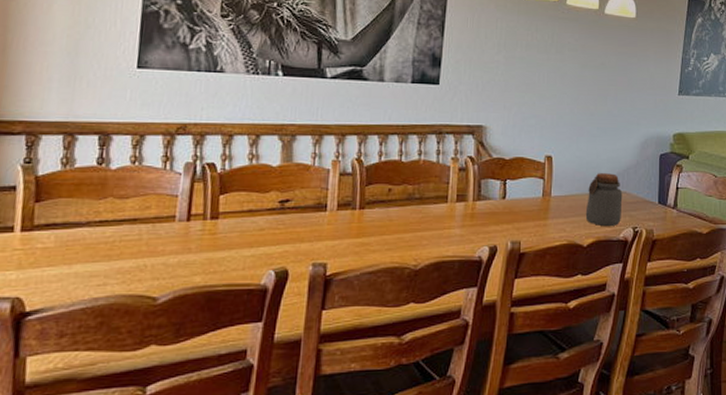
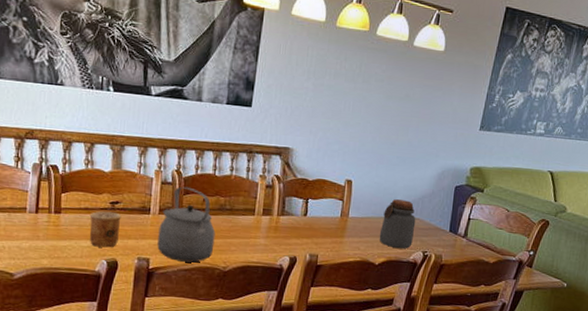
cup: none [253,212,293,255] -> present [89,211,121,248]
tea kettle: none [336,176,404,263] -> present [157,186,216,263]

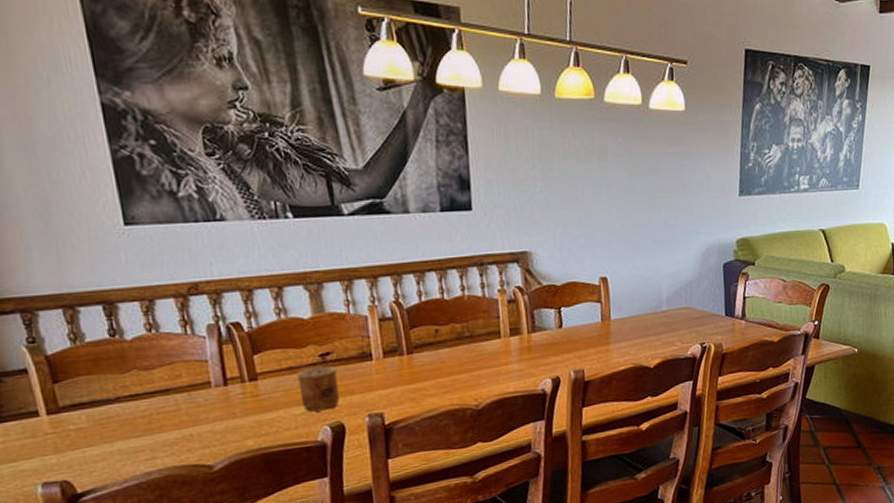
tea kettle: present [157,186,216,263] -> none [387,319,460,410]
jar: present [379,199,416,249] -> none [649,289,688,345]

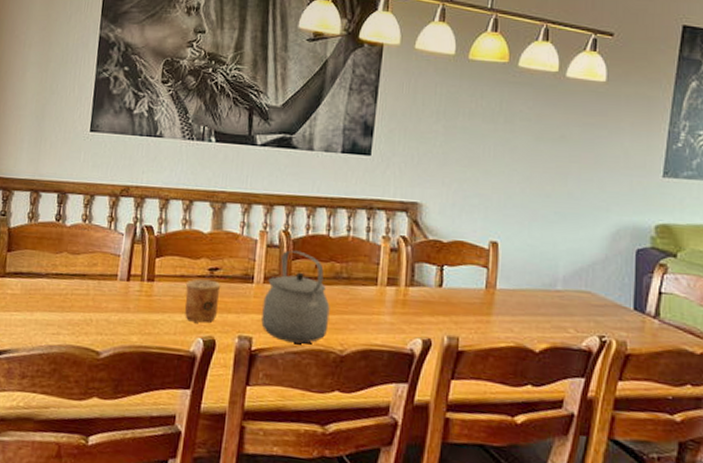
tea kettle: none [387,319,460,410] -> present [261,250,330,344]

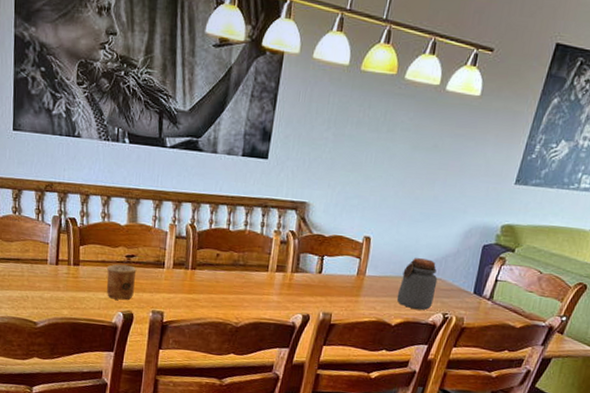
tea kettle: present [261,250,330,344] -> none [171,241,229,318]
jar: none [538,266,586,332] -> present [396,258,438,310]

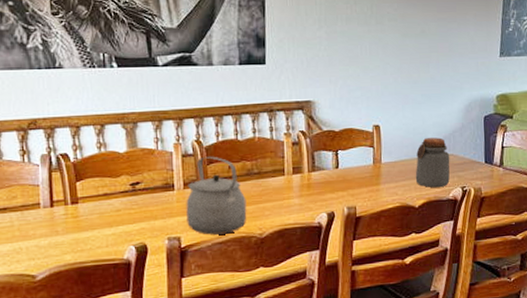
cup: present [106,264,137,301] -> none [110,193,144,233]
tea kettle: none [171,241,229,318] -> present [186,156,247,235]

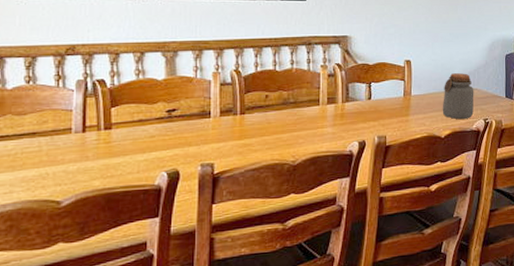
tea kettle: present [186,156,247,235] -> none [221,85,281,162]

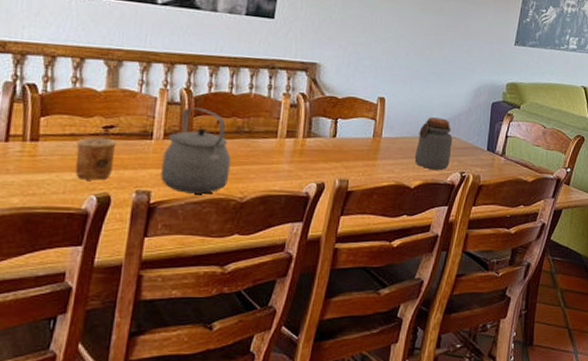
cup: none [144,120,180,159] -> present [75,137,117,181]
tea kettle: none [221,85,281,162] -> present [160,107,231,194]

